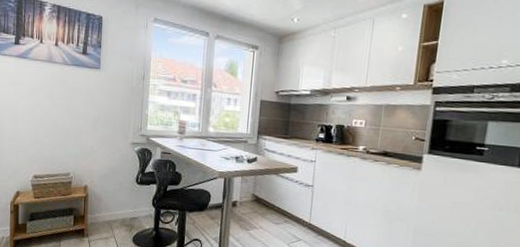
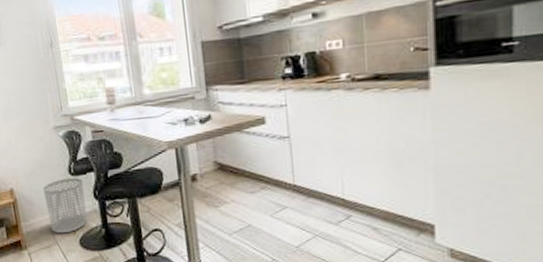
waste bin: none [111,185,146,230] -> present [42,177,87,234]

